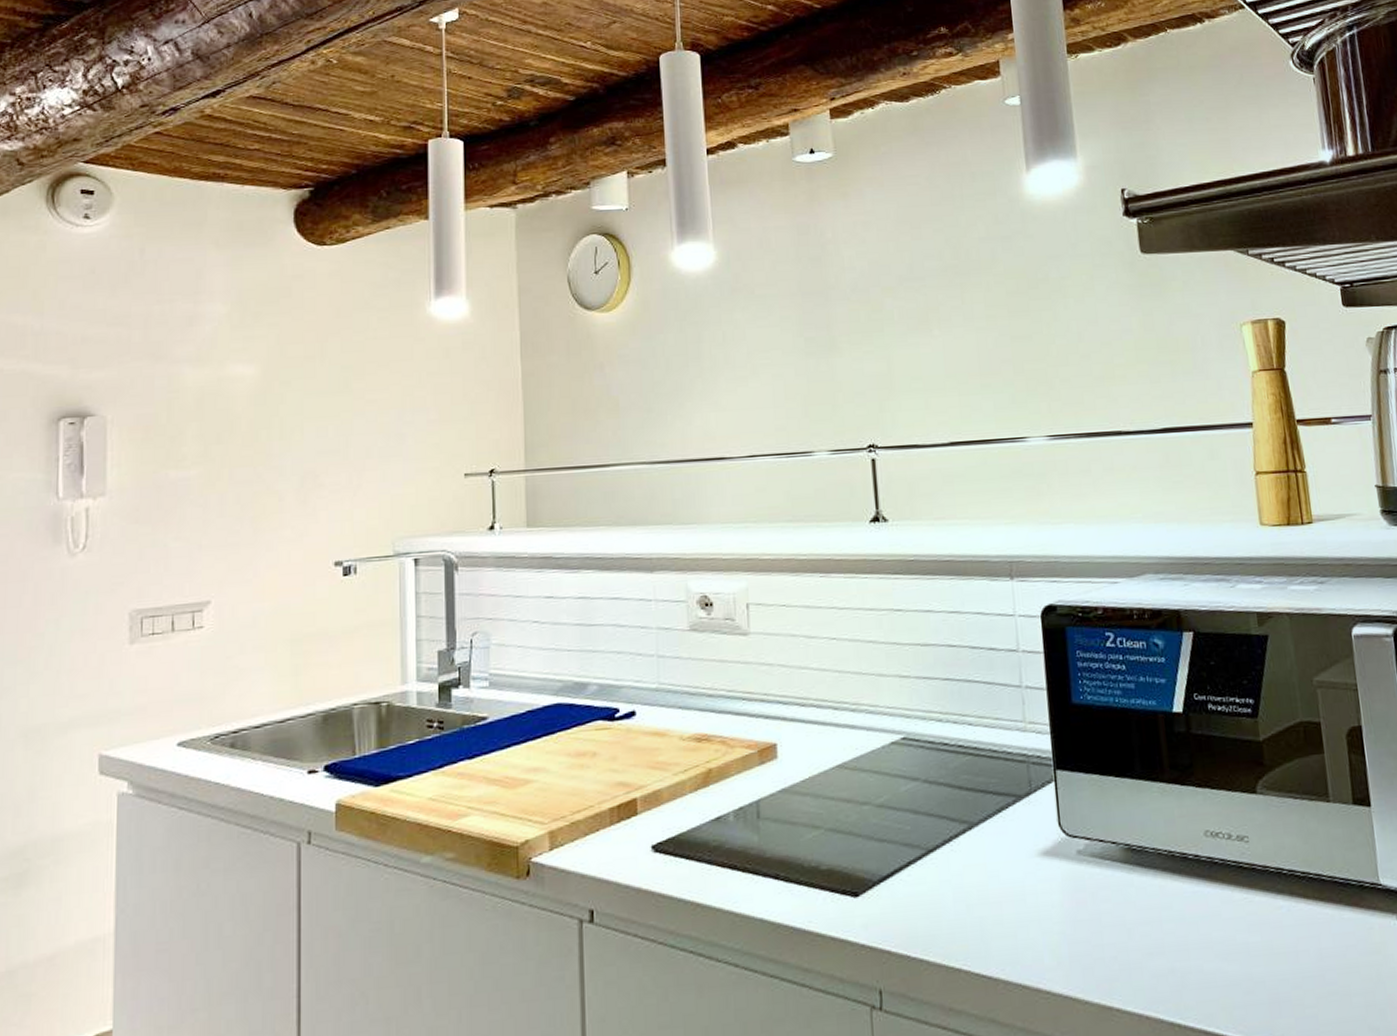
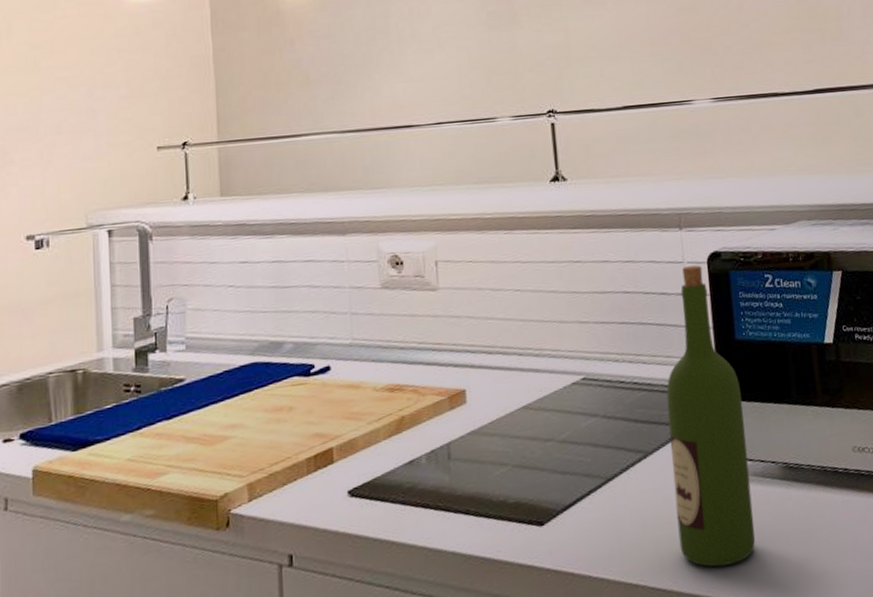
wine bottle: none [994,619,1093,956] -> present [666,265,756,567]

